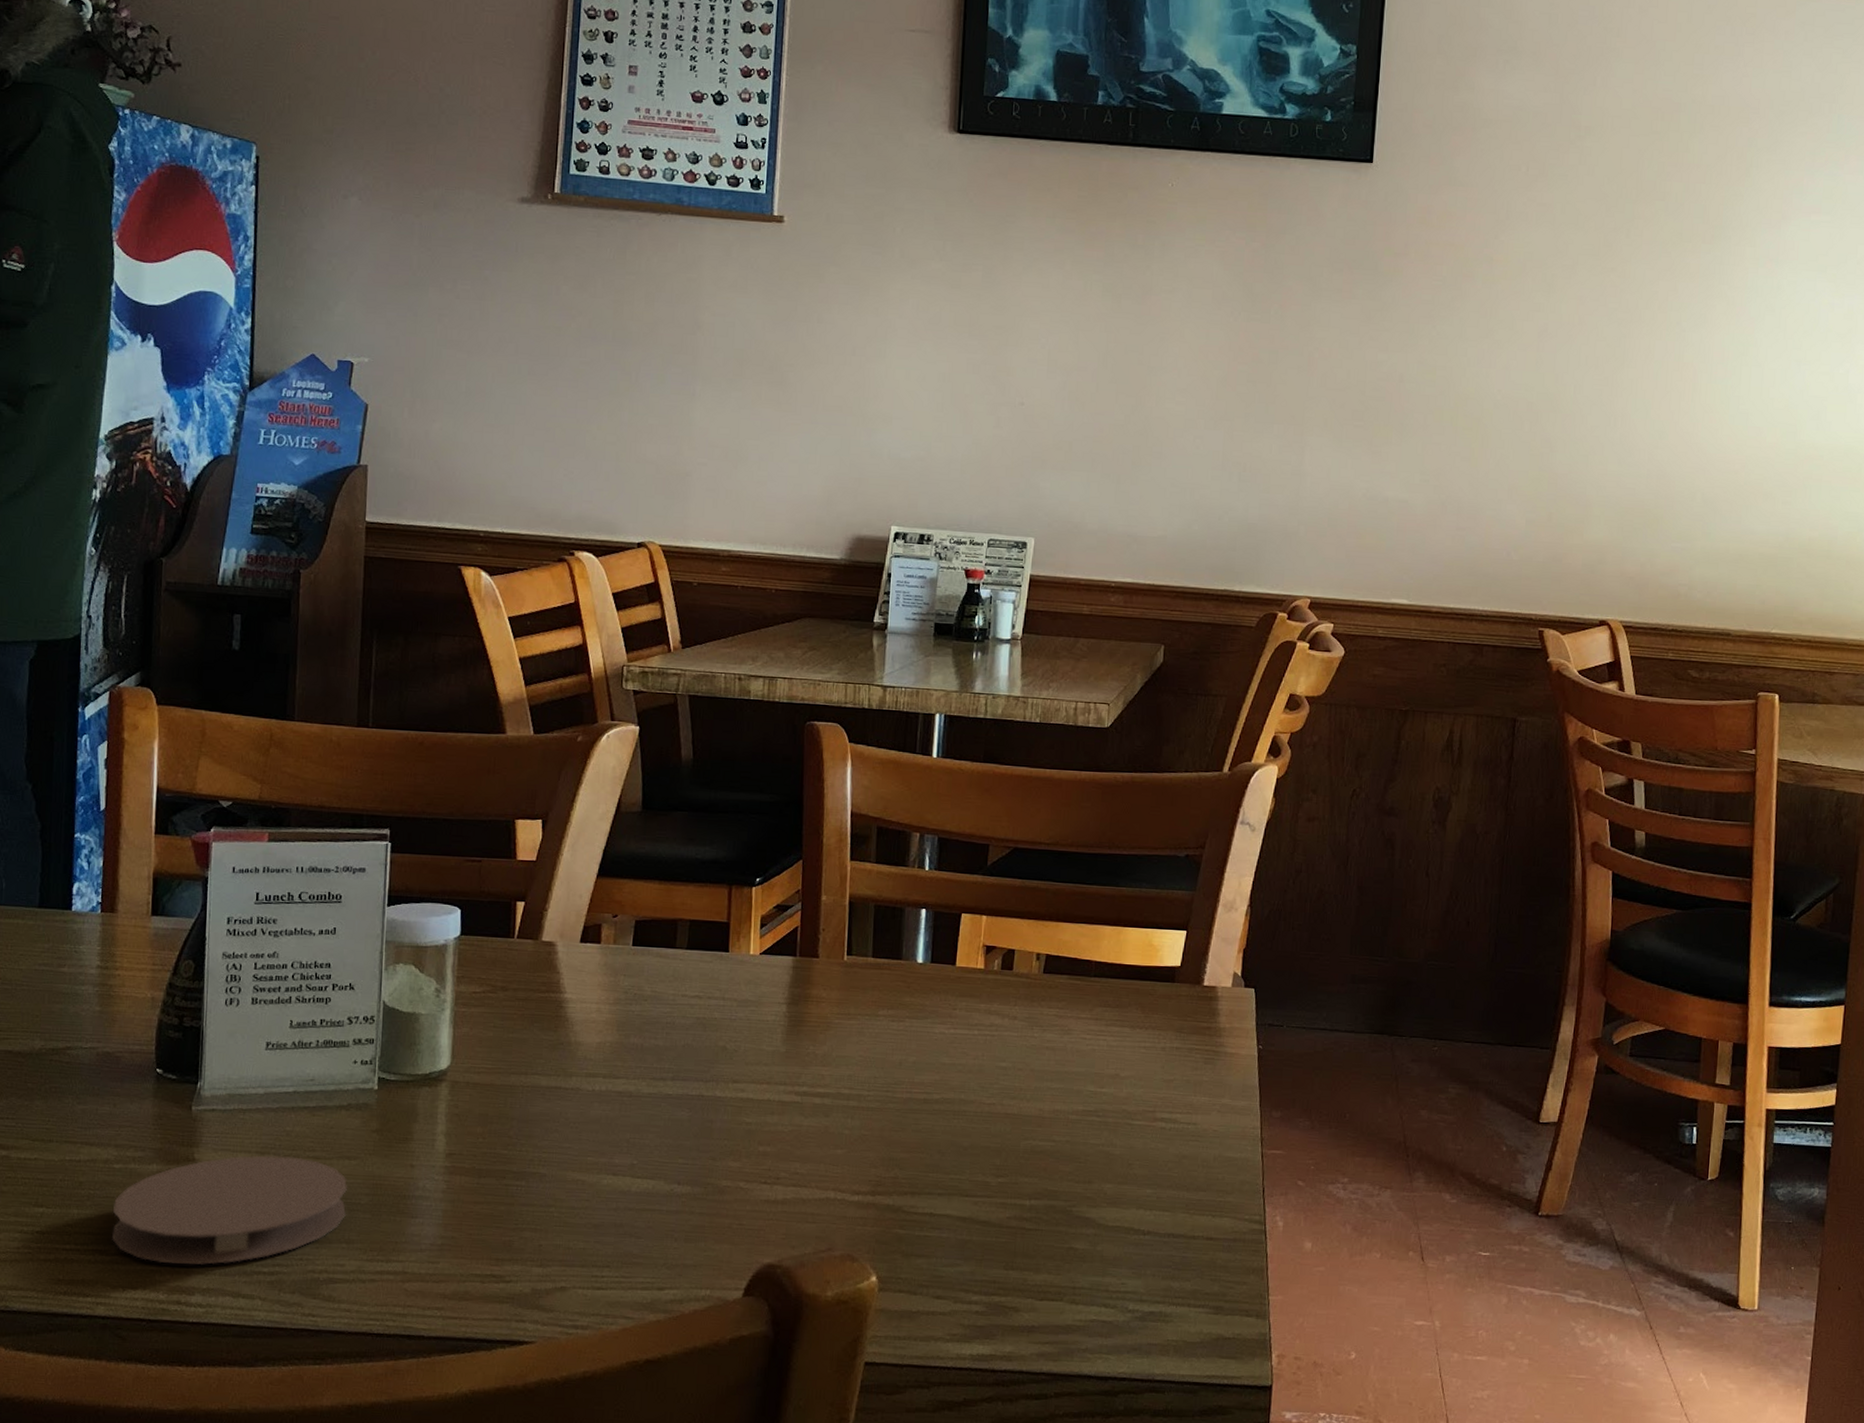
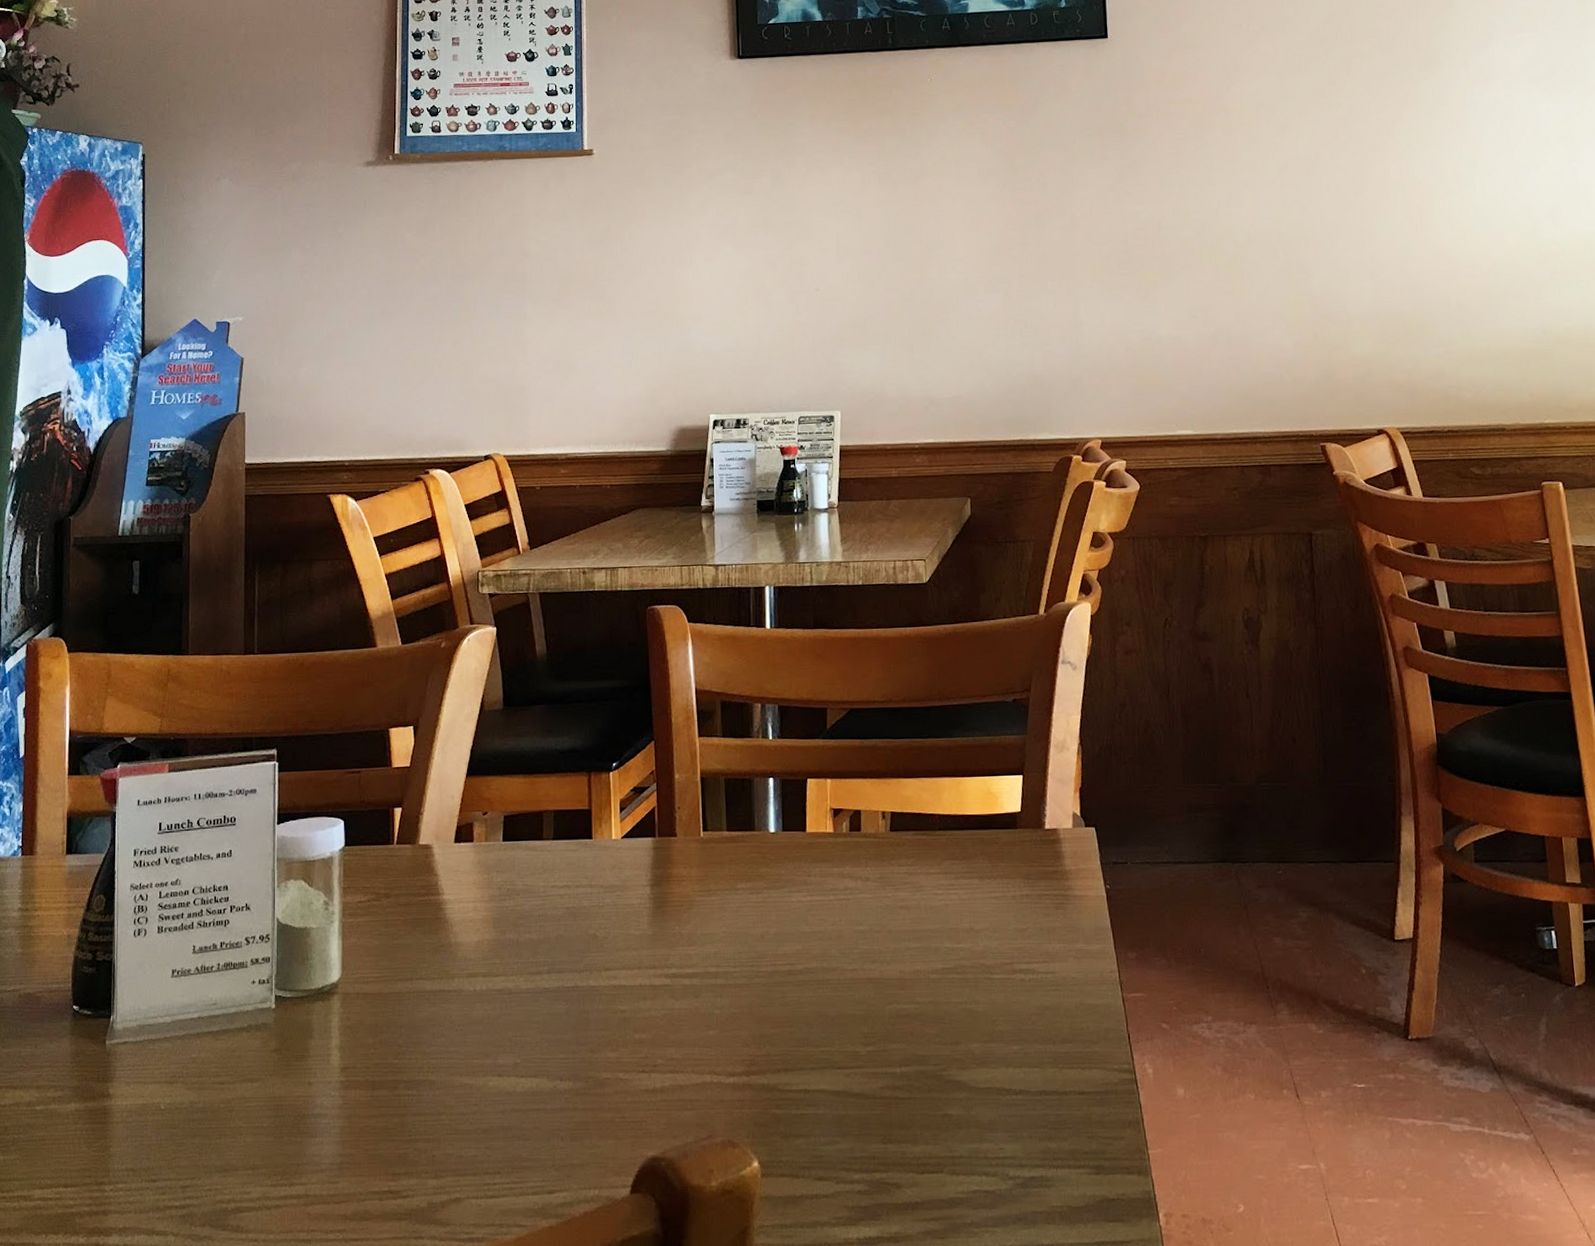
coaster: present [112,1155,348,1265] -> none [35,1084,251,1204]

